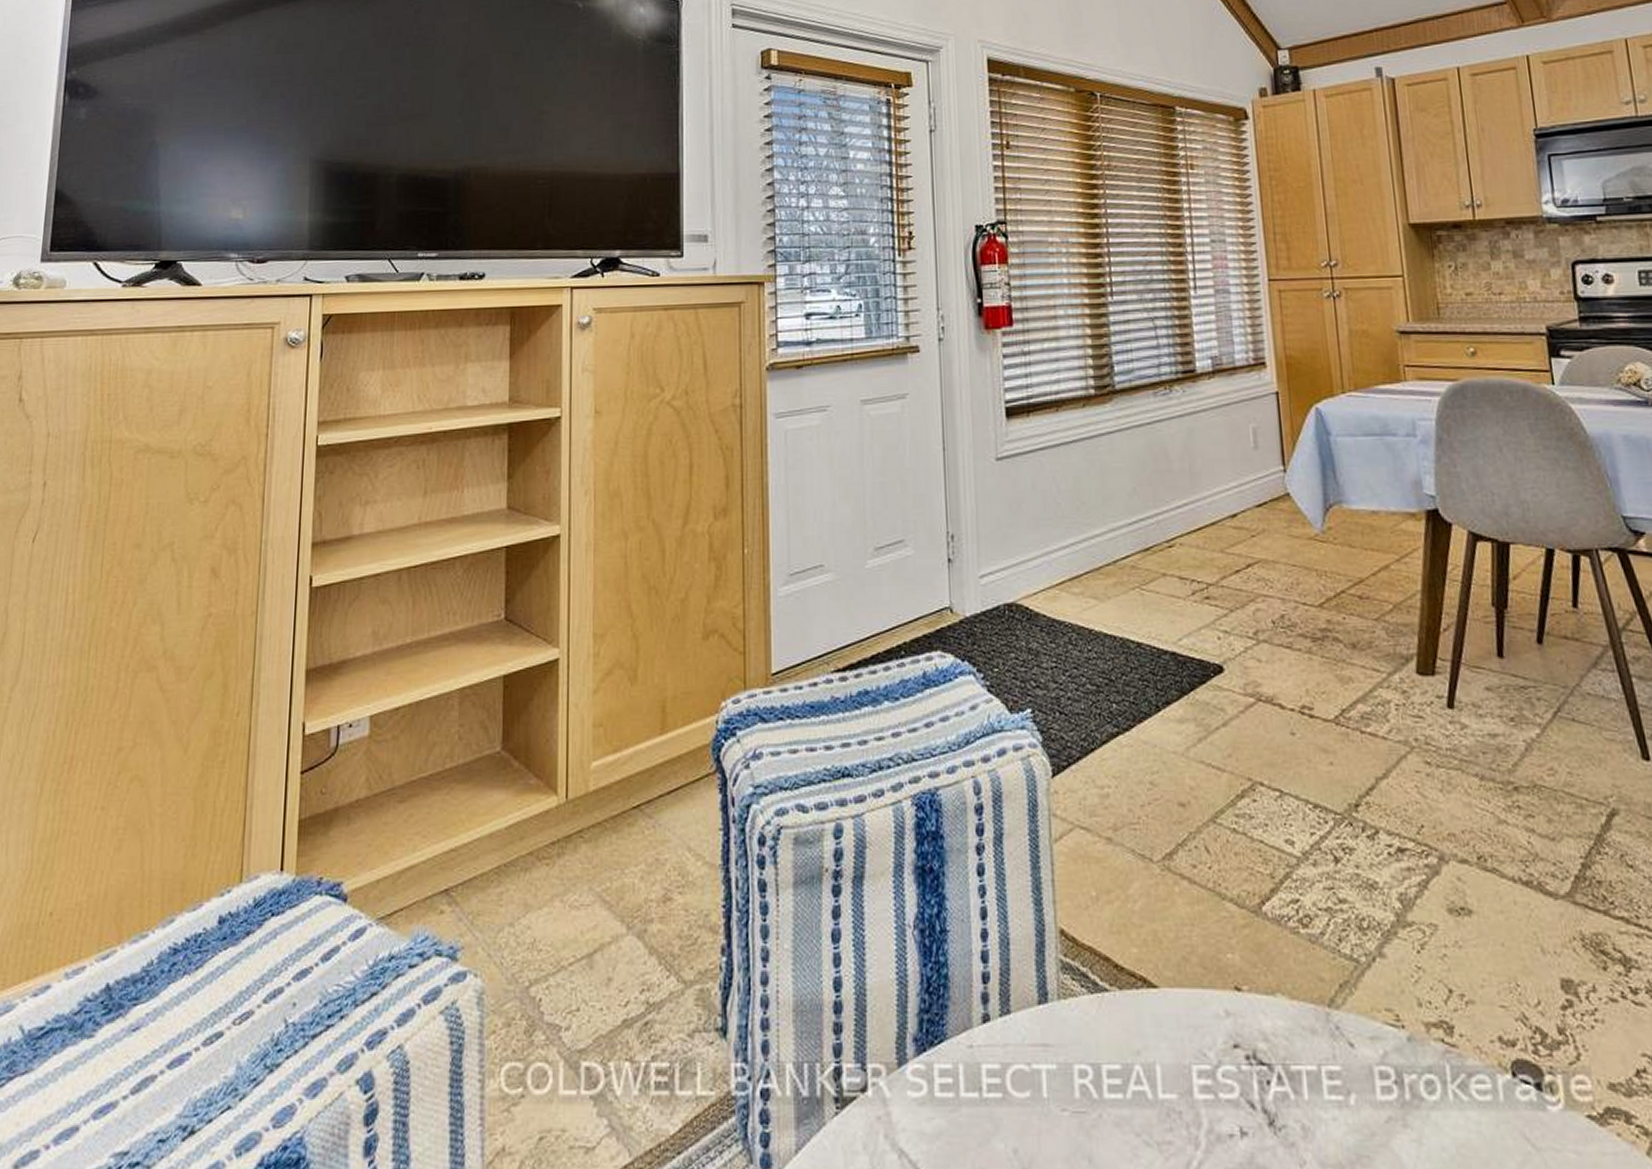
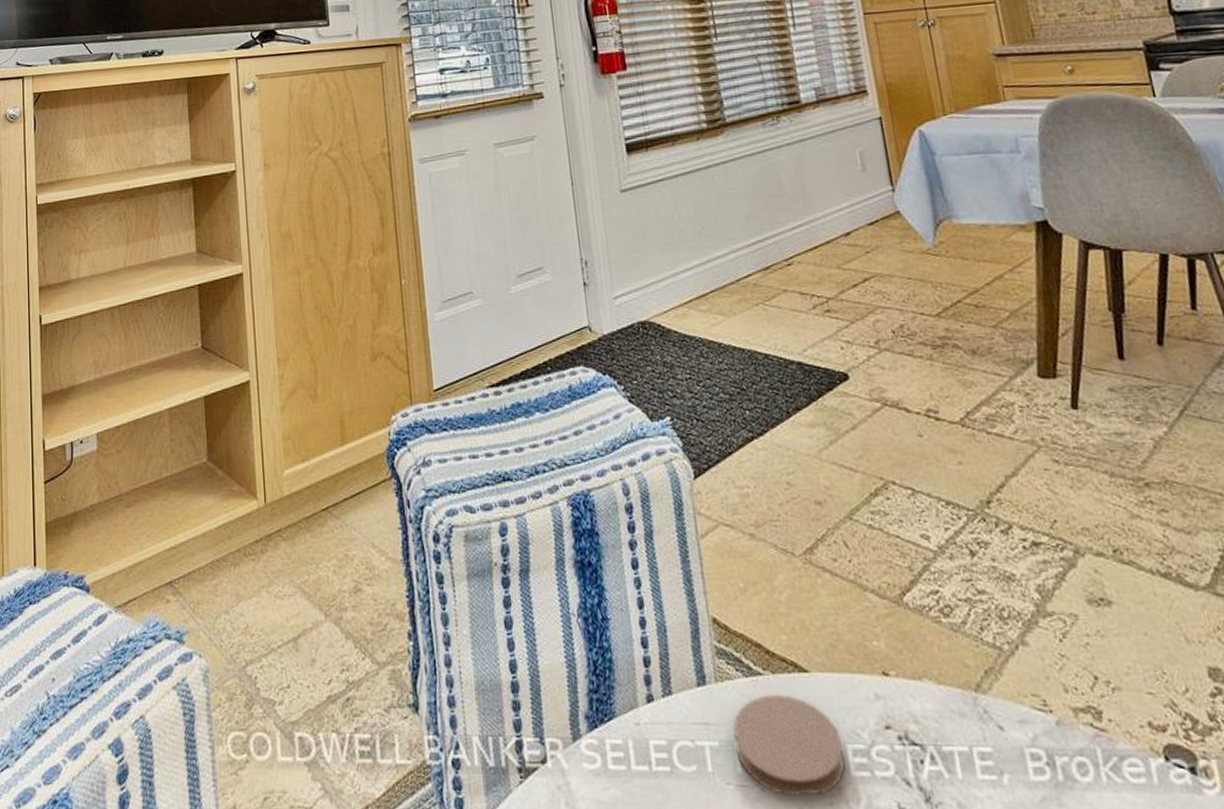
coaster: none [1073,1013,1190,1121] -> present [733,695,846,796]

